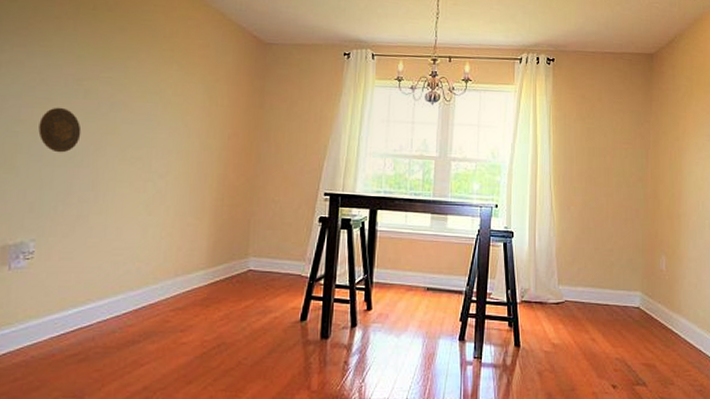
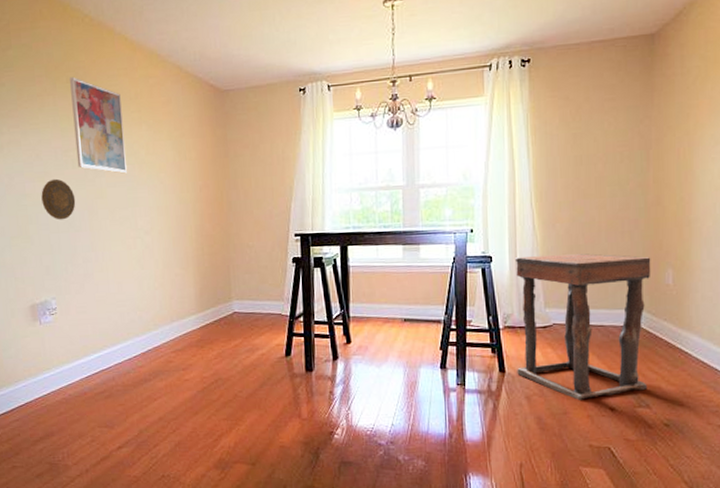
wall art: none [90,4,153,111] -> present [70,76,127,174]
side table: none [531,235,649,377] -> present [514,253,651,400]

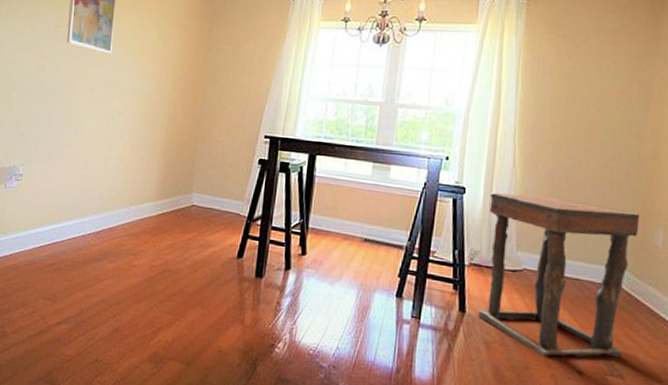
decorative plate: present [41,178,76,220] -> none [27,50,59,91]

